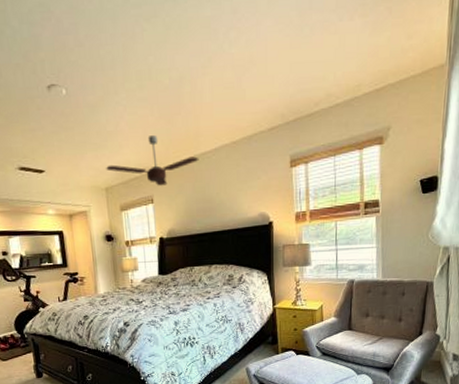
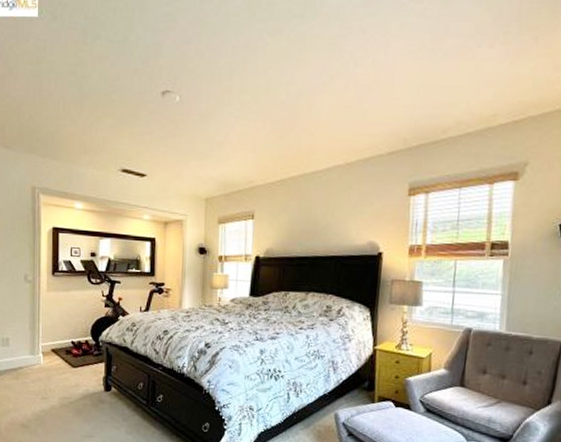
ceiling fan: present [106,135,199,186] -> none [209,149,309,202]

